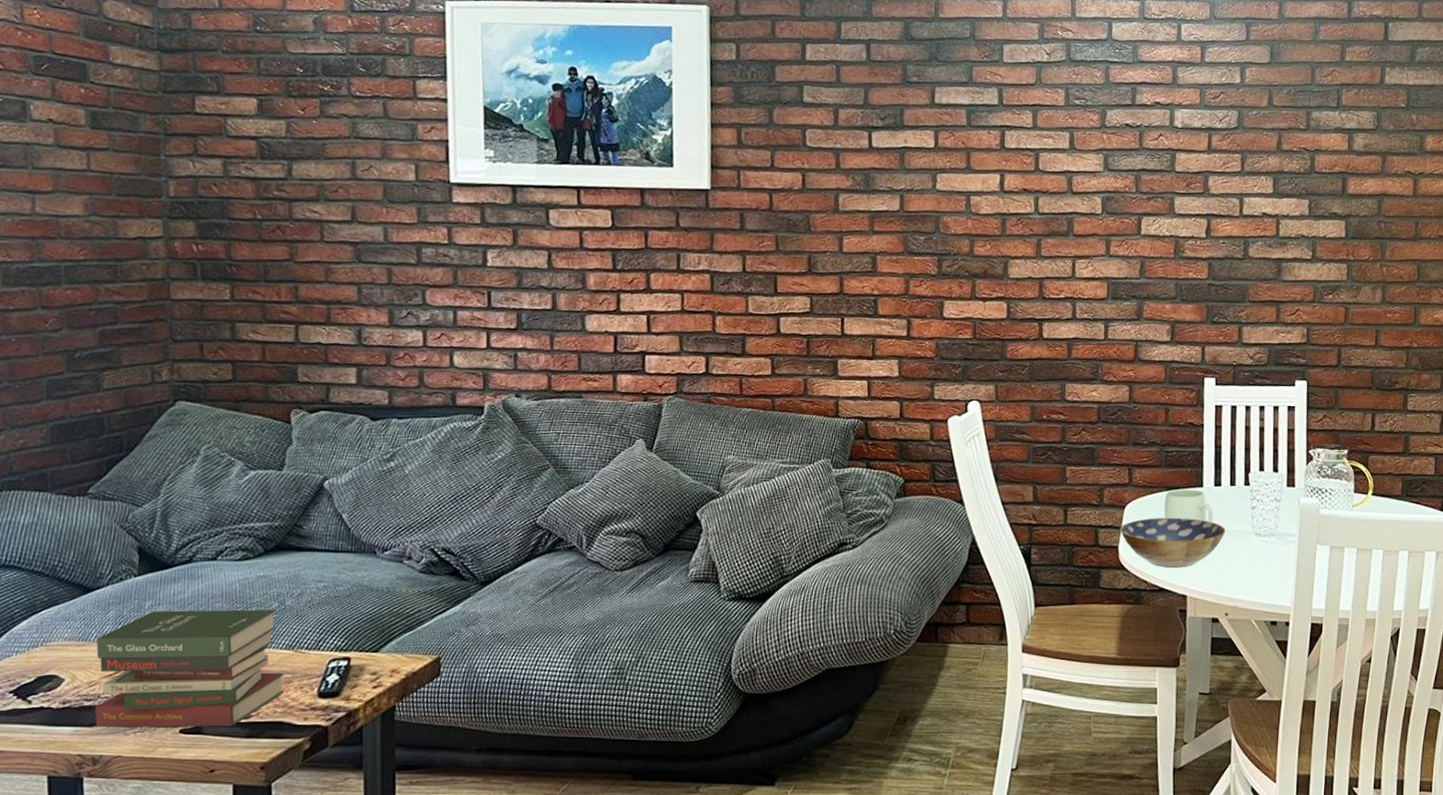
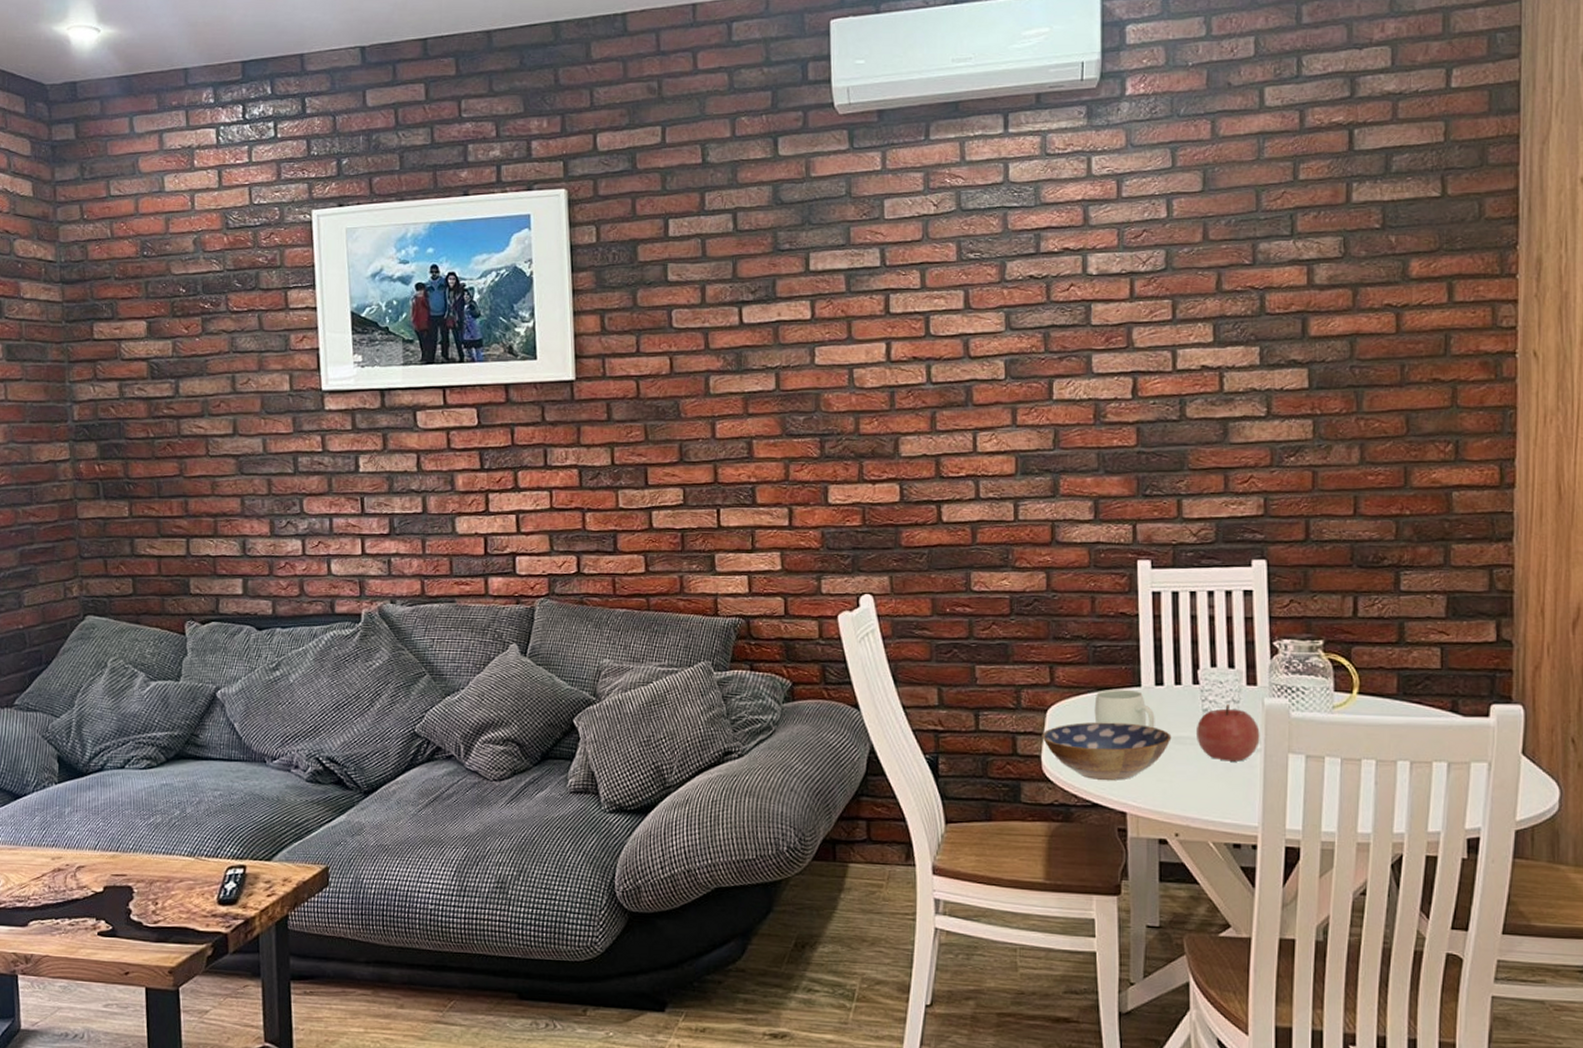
books: present [95,609,284,728] -> none [25,816,187,931]
fruit: none [1245,503,1296,552] -> present [1195,704,1260,762]

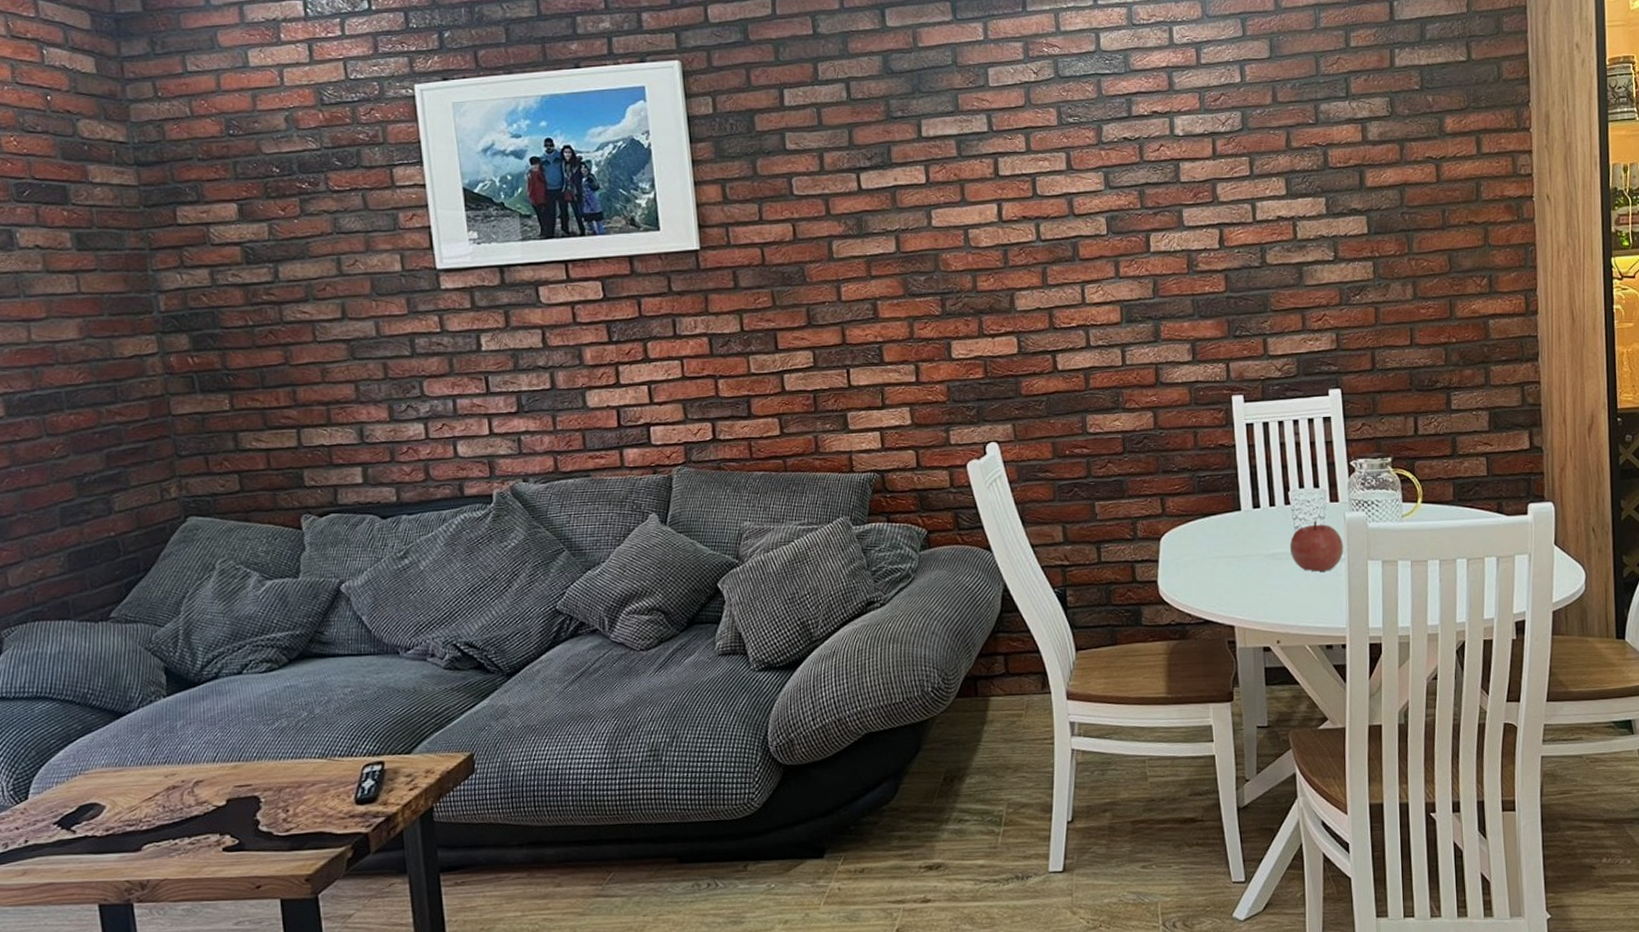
bowl: present [1042,722,1172,780] -> none [1157,544,1269,598]
mug: present [1094,689,1155,728] -> none [1201,513,1255,547]

